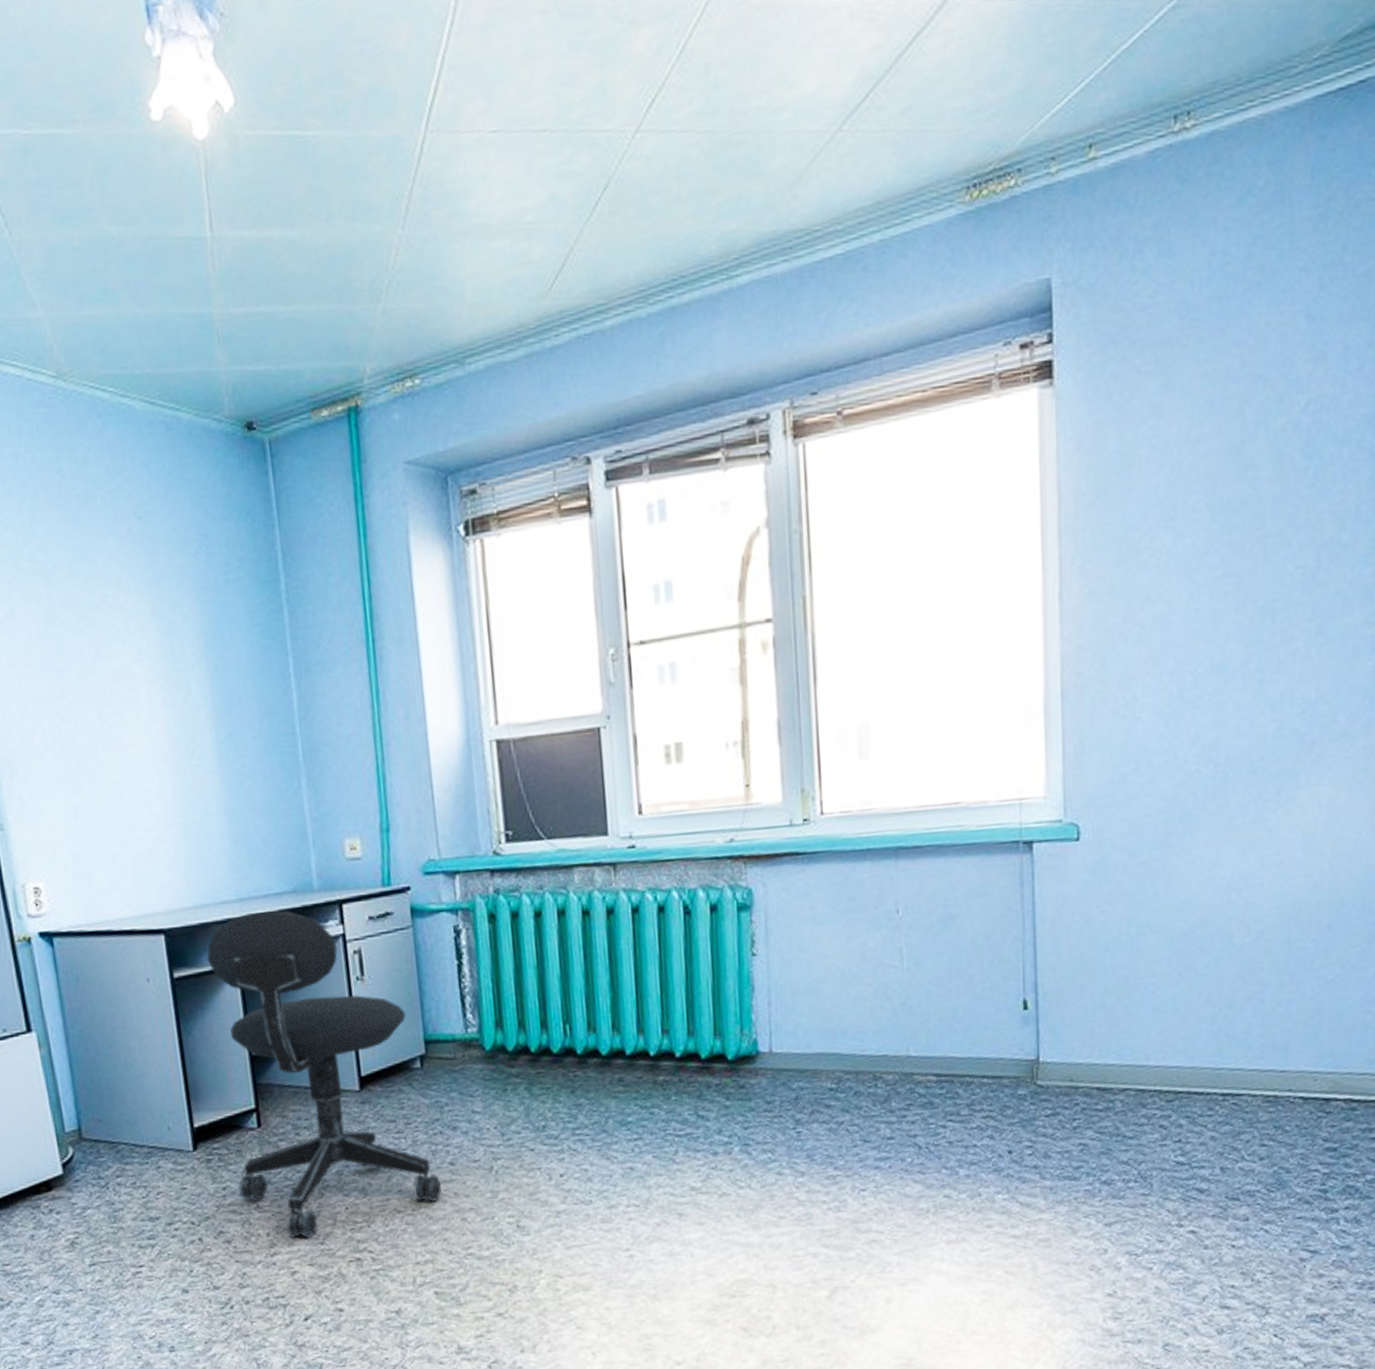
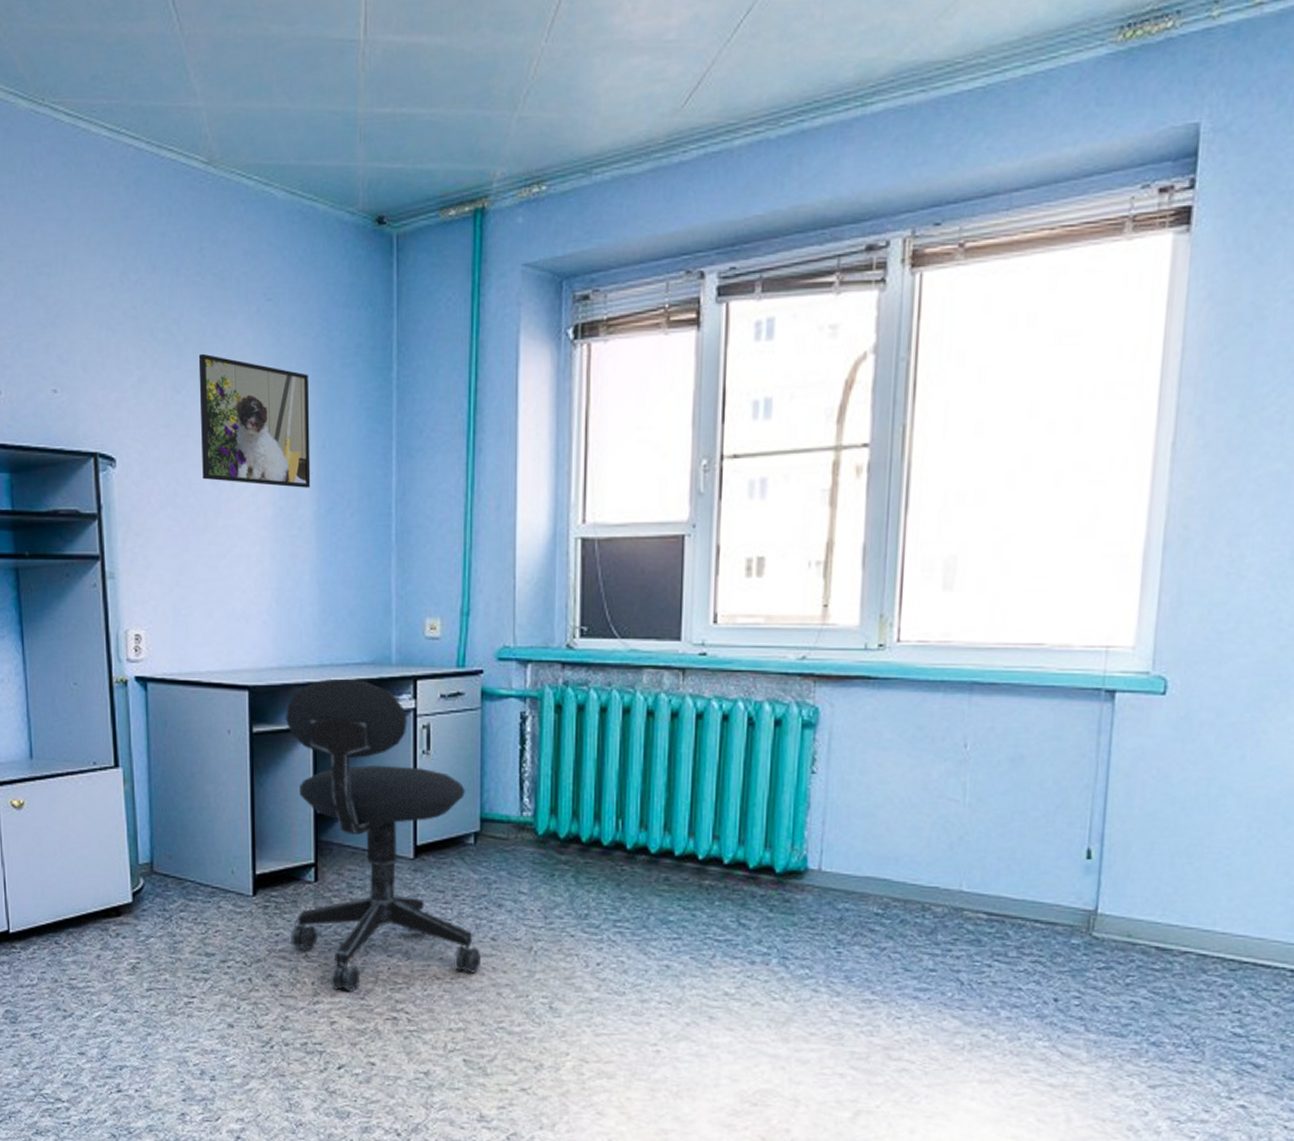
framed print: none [69,580,207,716] -> present [198,353,311,488]

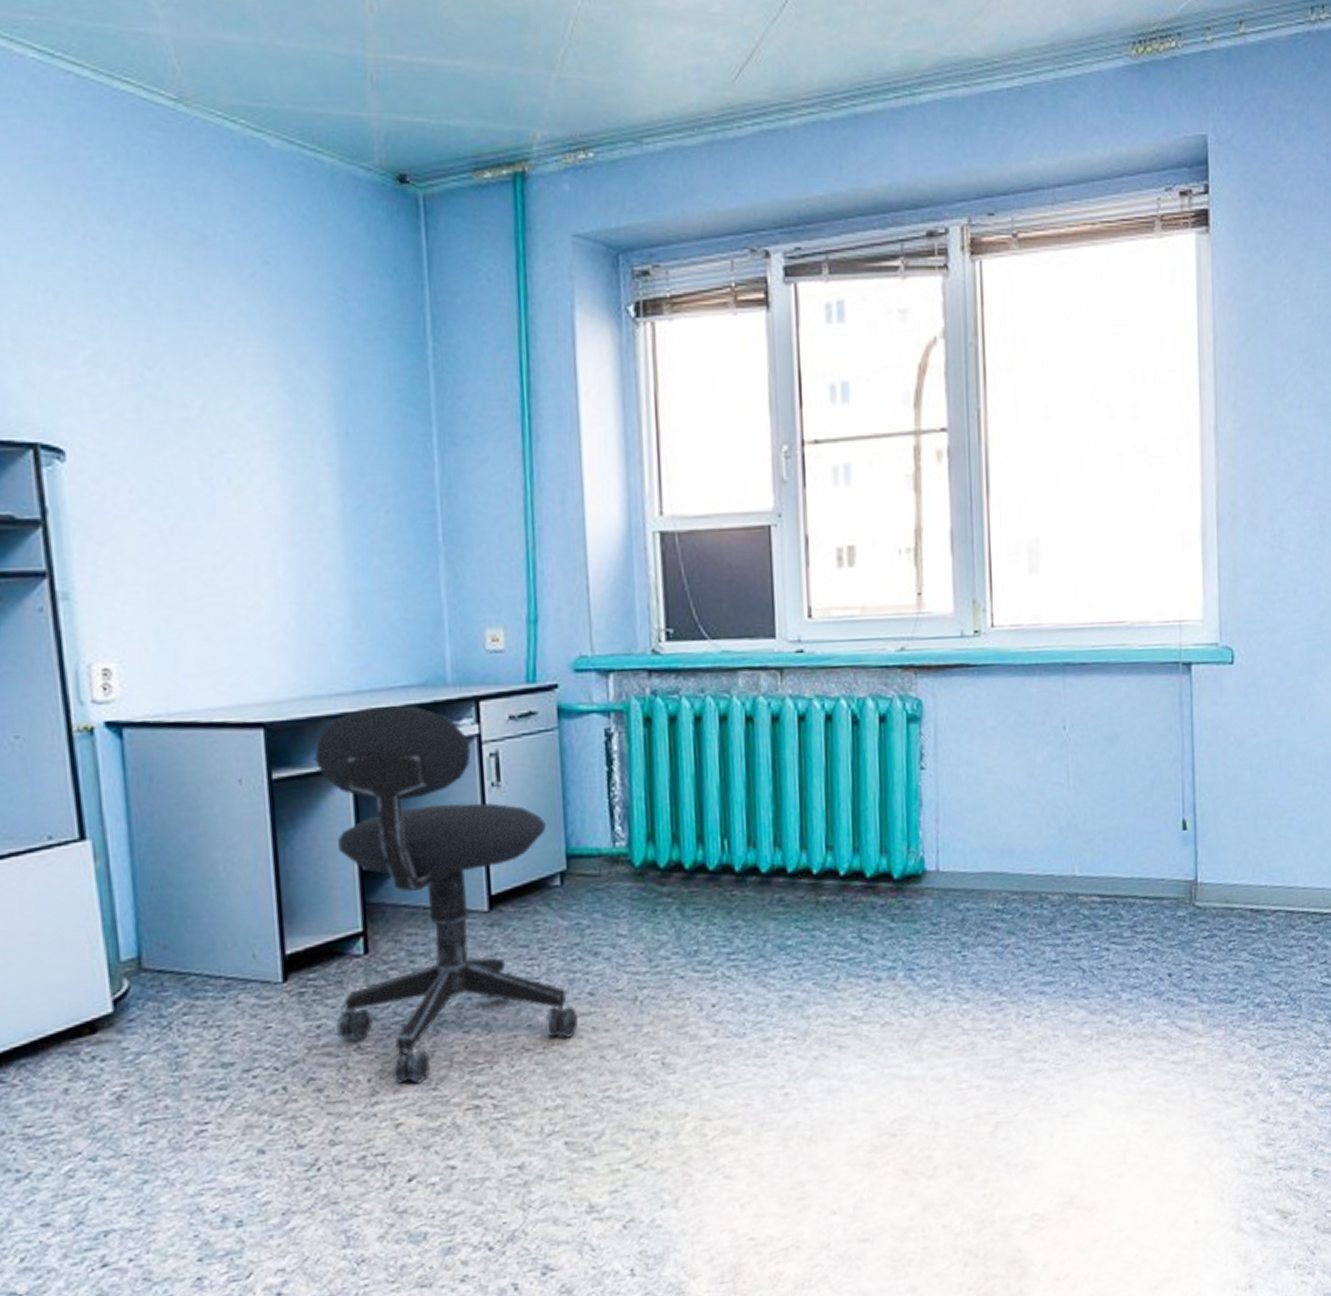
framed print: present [198,353,311,488] -> none [175,323,333,483]

